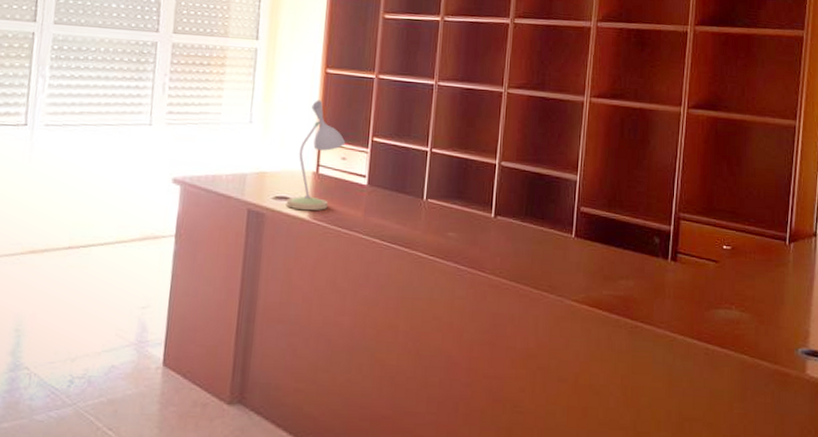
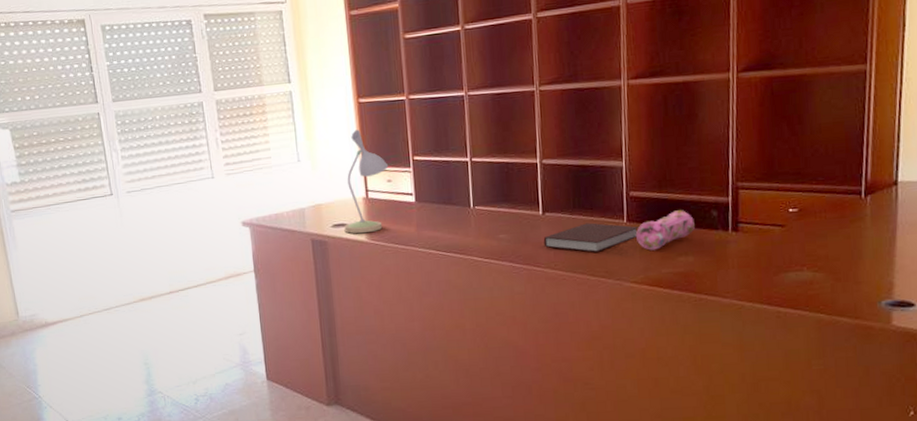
notebook: none [491,232,585,264] -> present [543,223,639,252]
pencil case: none [582,232,638,270] -> present [636,210,695,251]

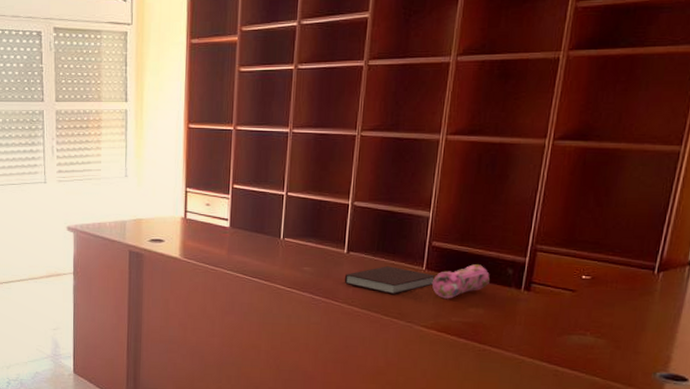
desk lamp: present [344,129,389,234] -> none [160,153,209,251]

